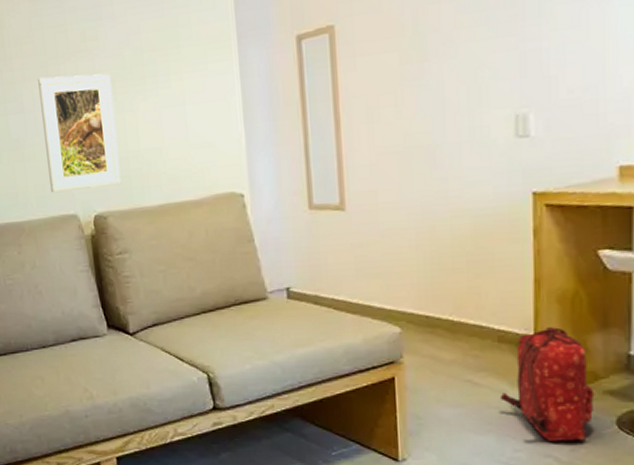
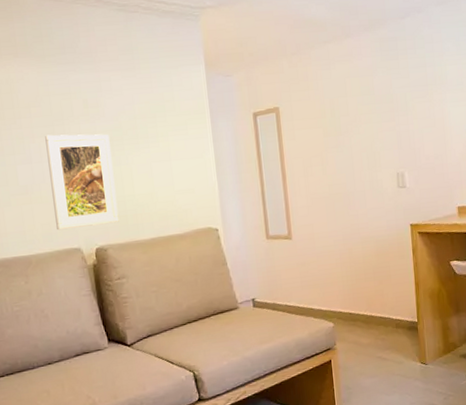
backpack: present [499,327,595,441] -> none [399,314,455,394]

